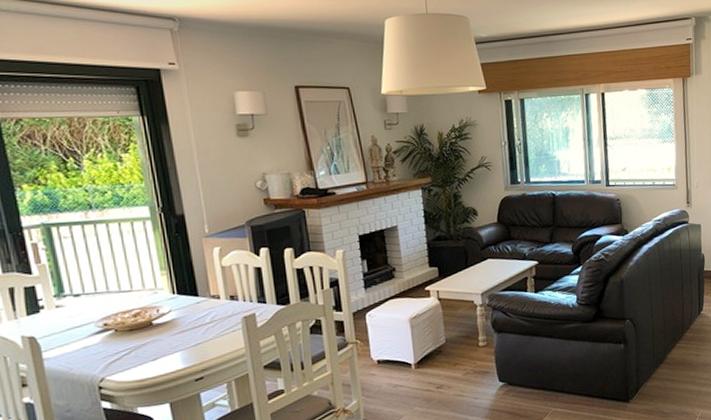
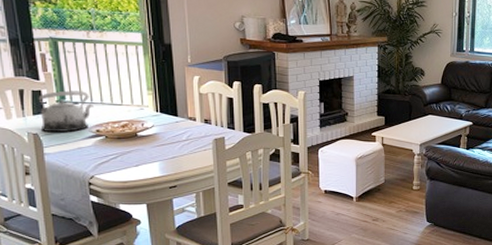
teapot: none [32,280,99,334] -> present [38,90,94,133]

